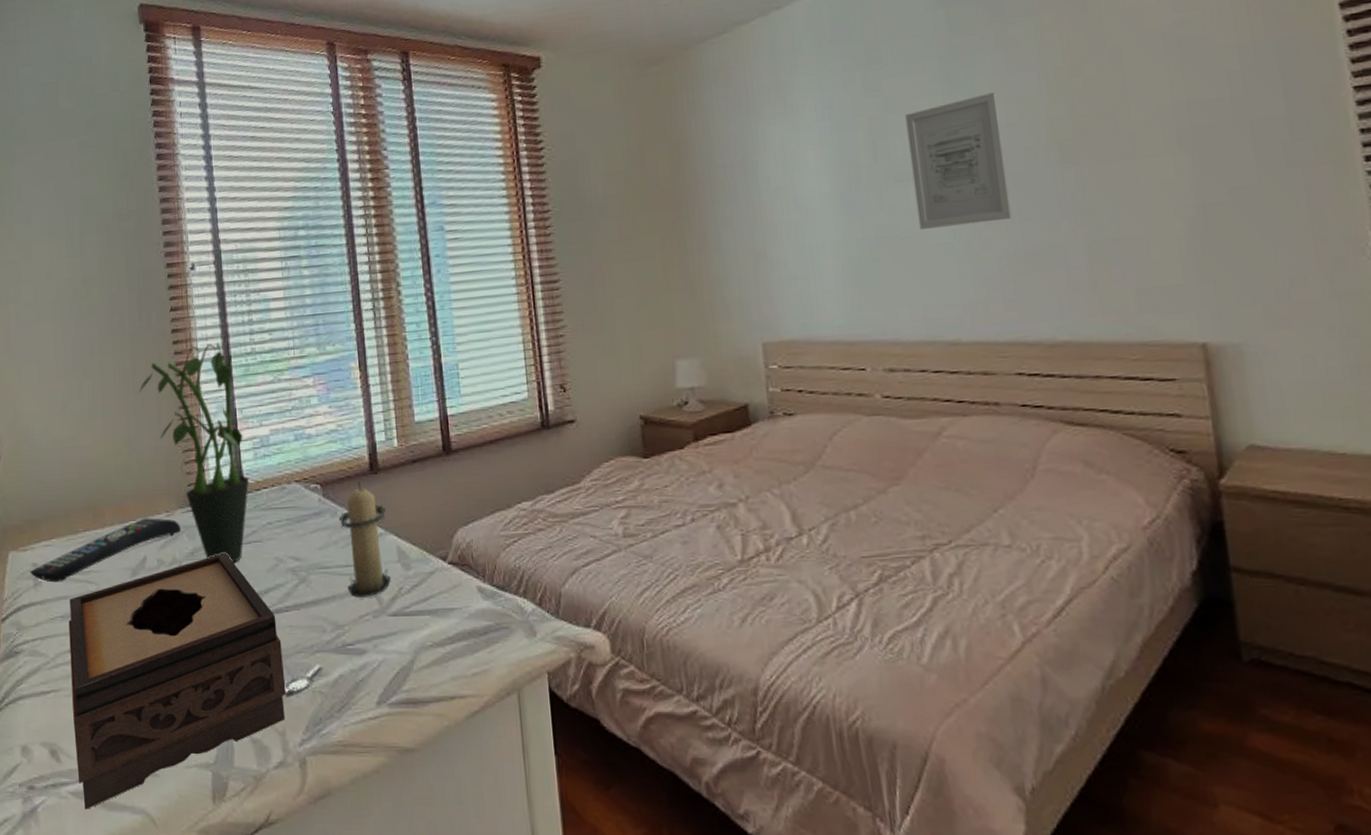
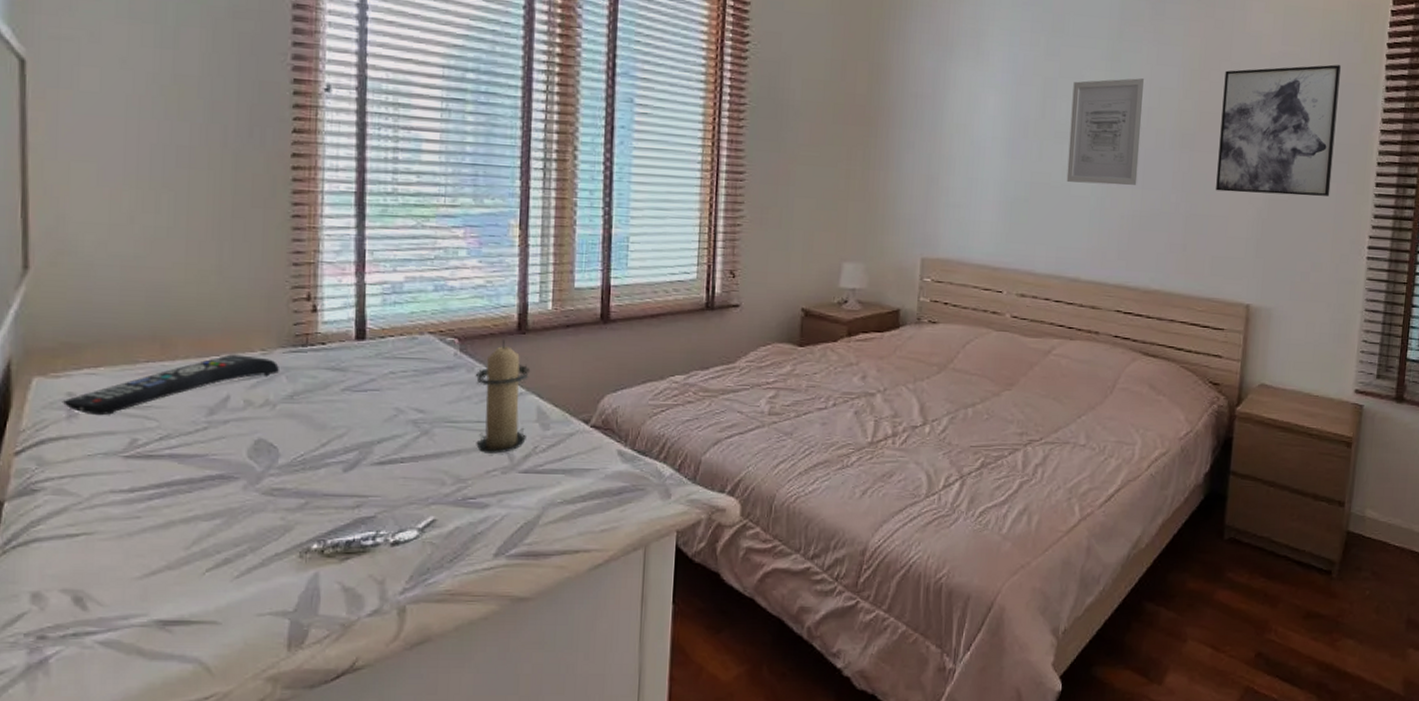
tissue box: present [68,552,286,810] -> none [109,398,392,659]
potted plant: present [139,342,250,563] -> none [239,175,373,410]
wall art: none [1101,18,1295,207] -> present [1216,64,1341,196]

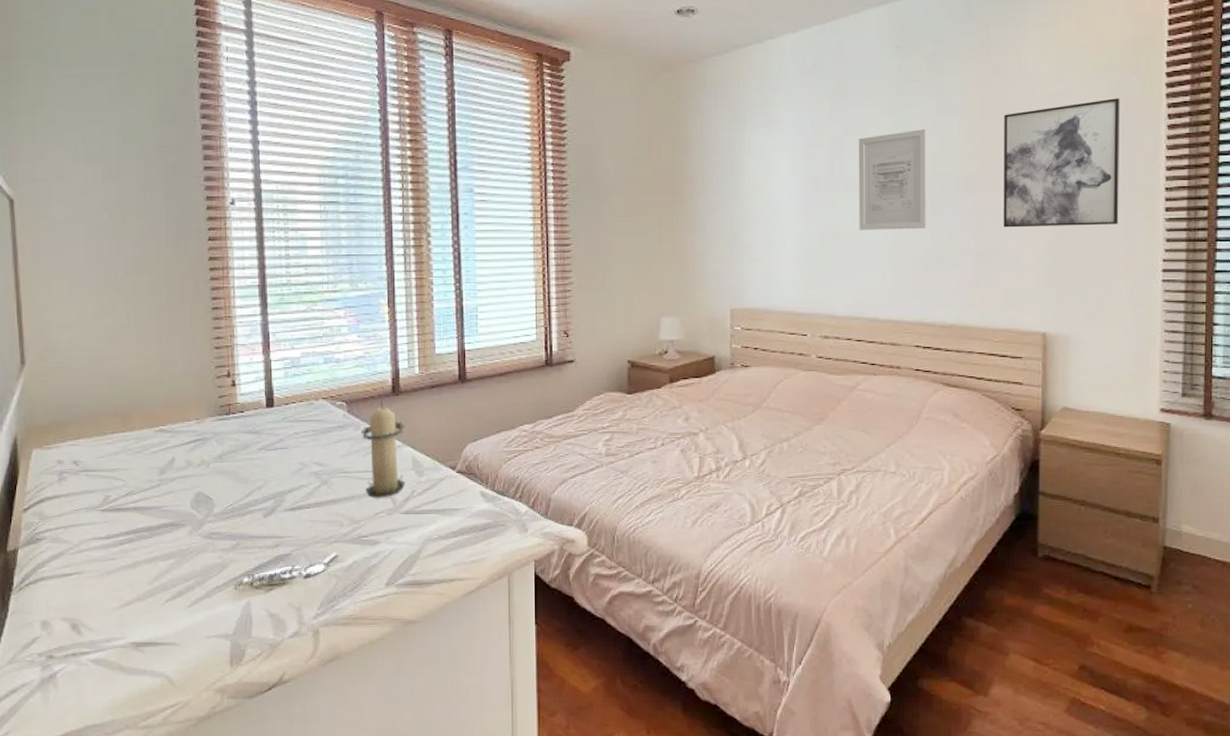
remote control: present [62,354,280,416] -> none [54,424,211,478]

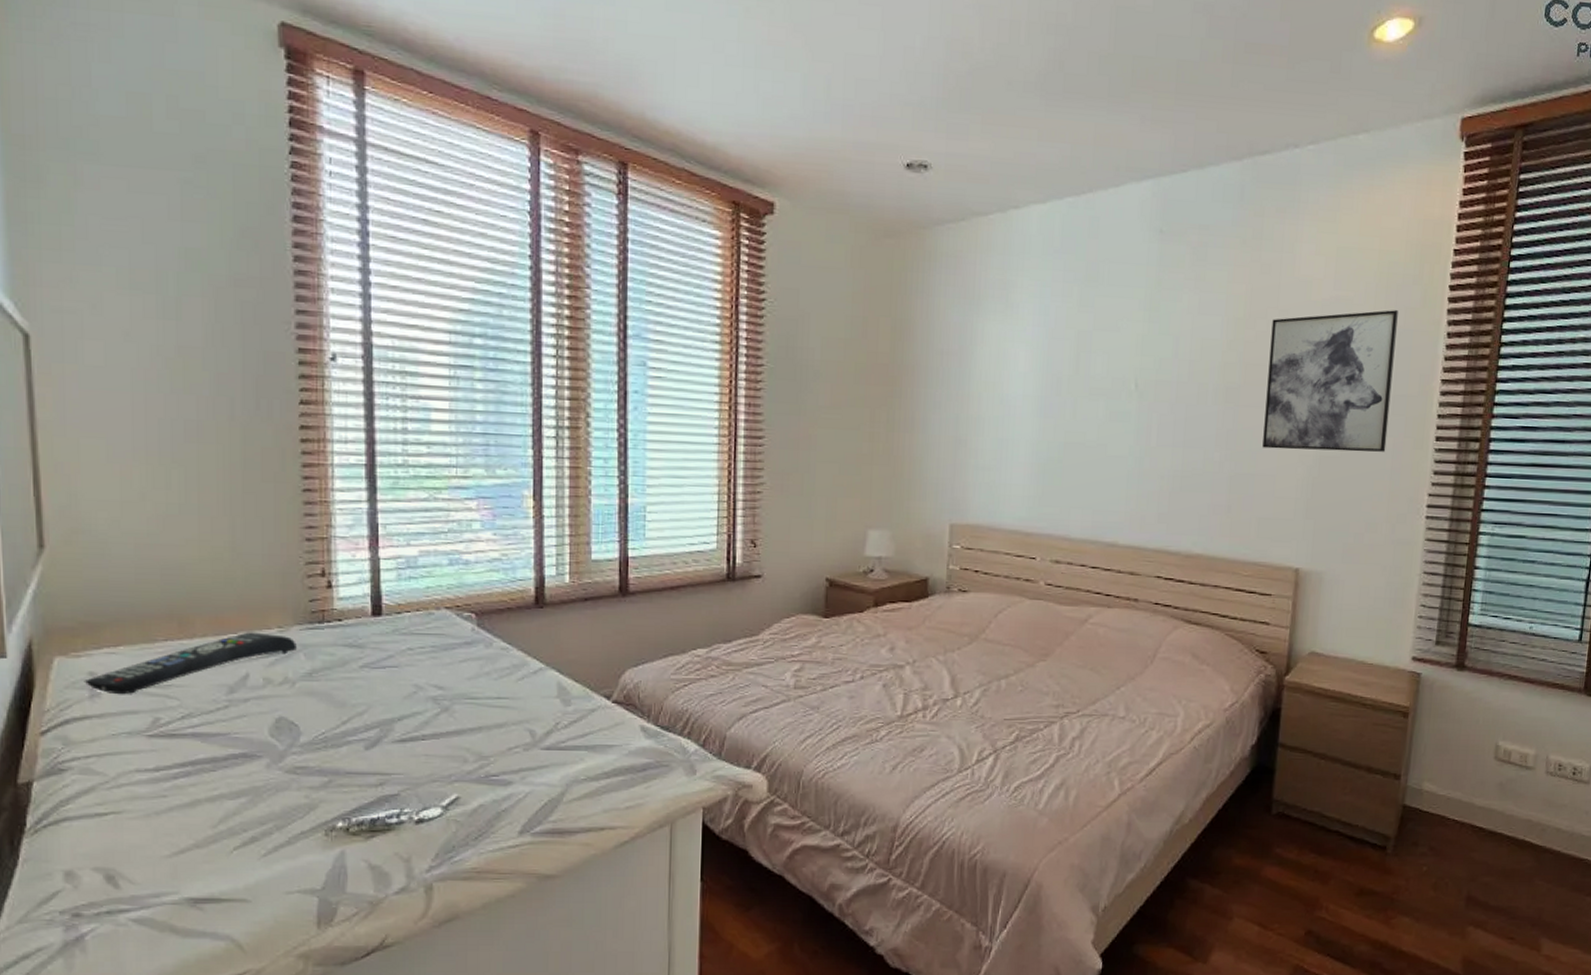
remote control: none [54,424,211,478] -> present [84,632,298,695]
candle: present [361,401,405,498] -> none [493,614,550,730]
wall art: present [859,129,927,230] -> none [1102,329,1186,444]

